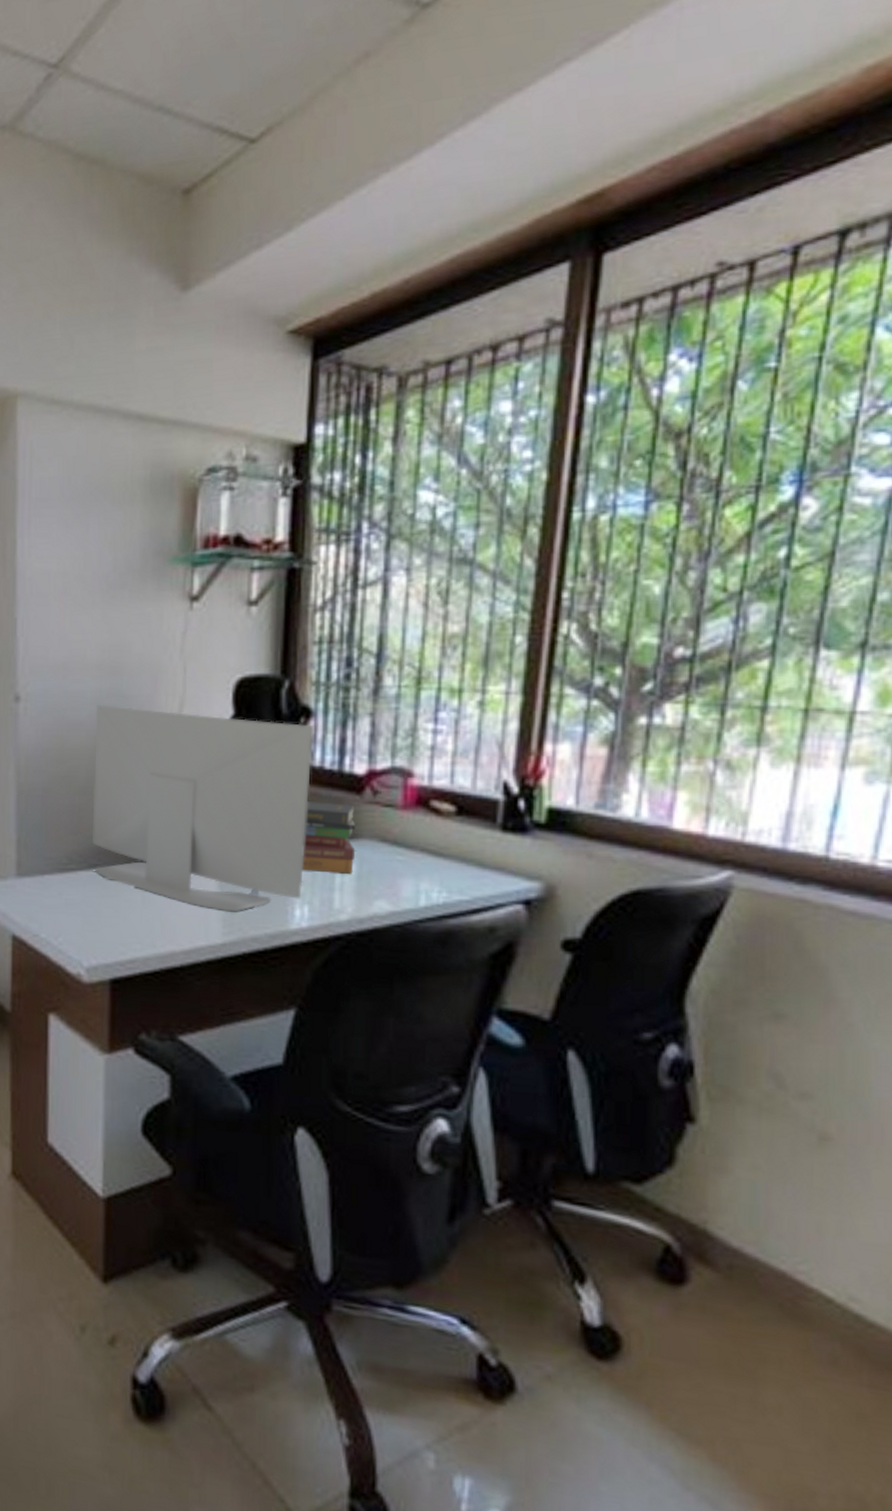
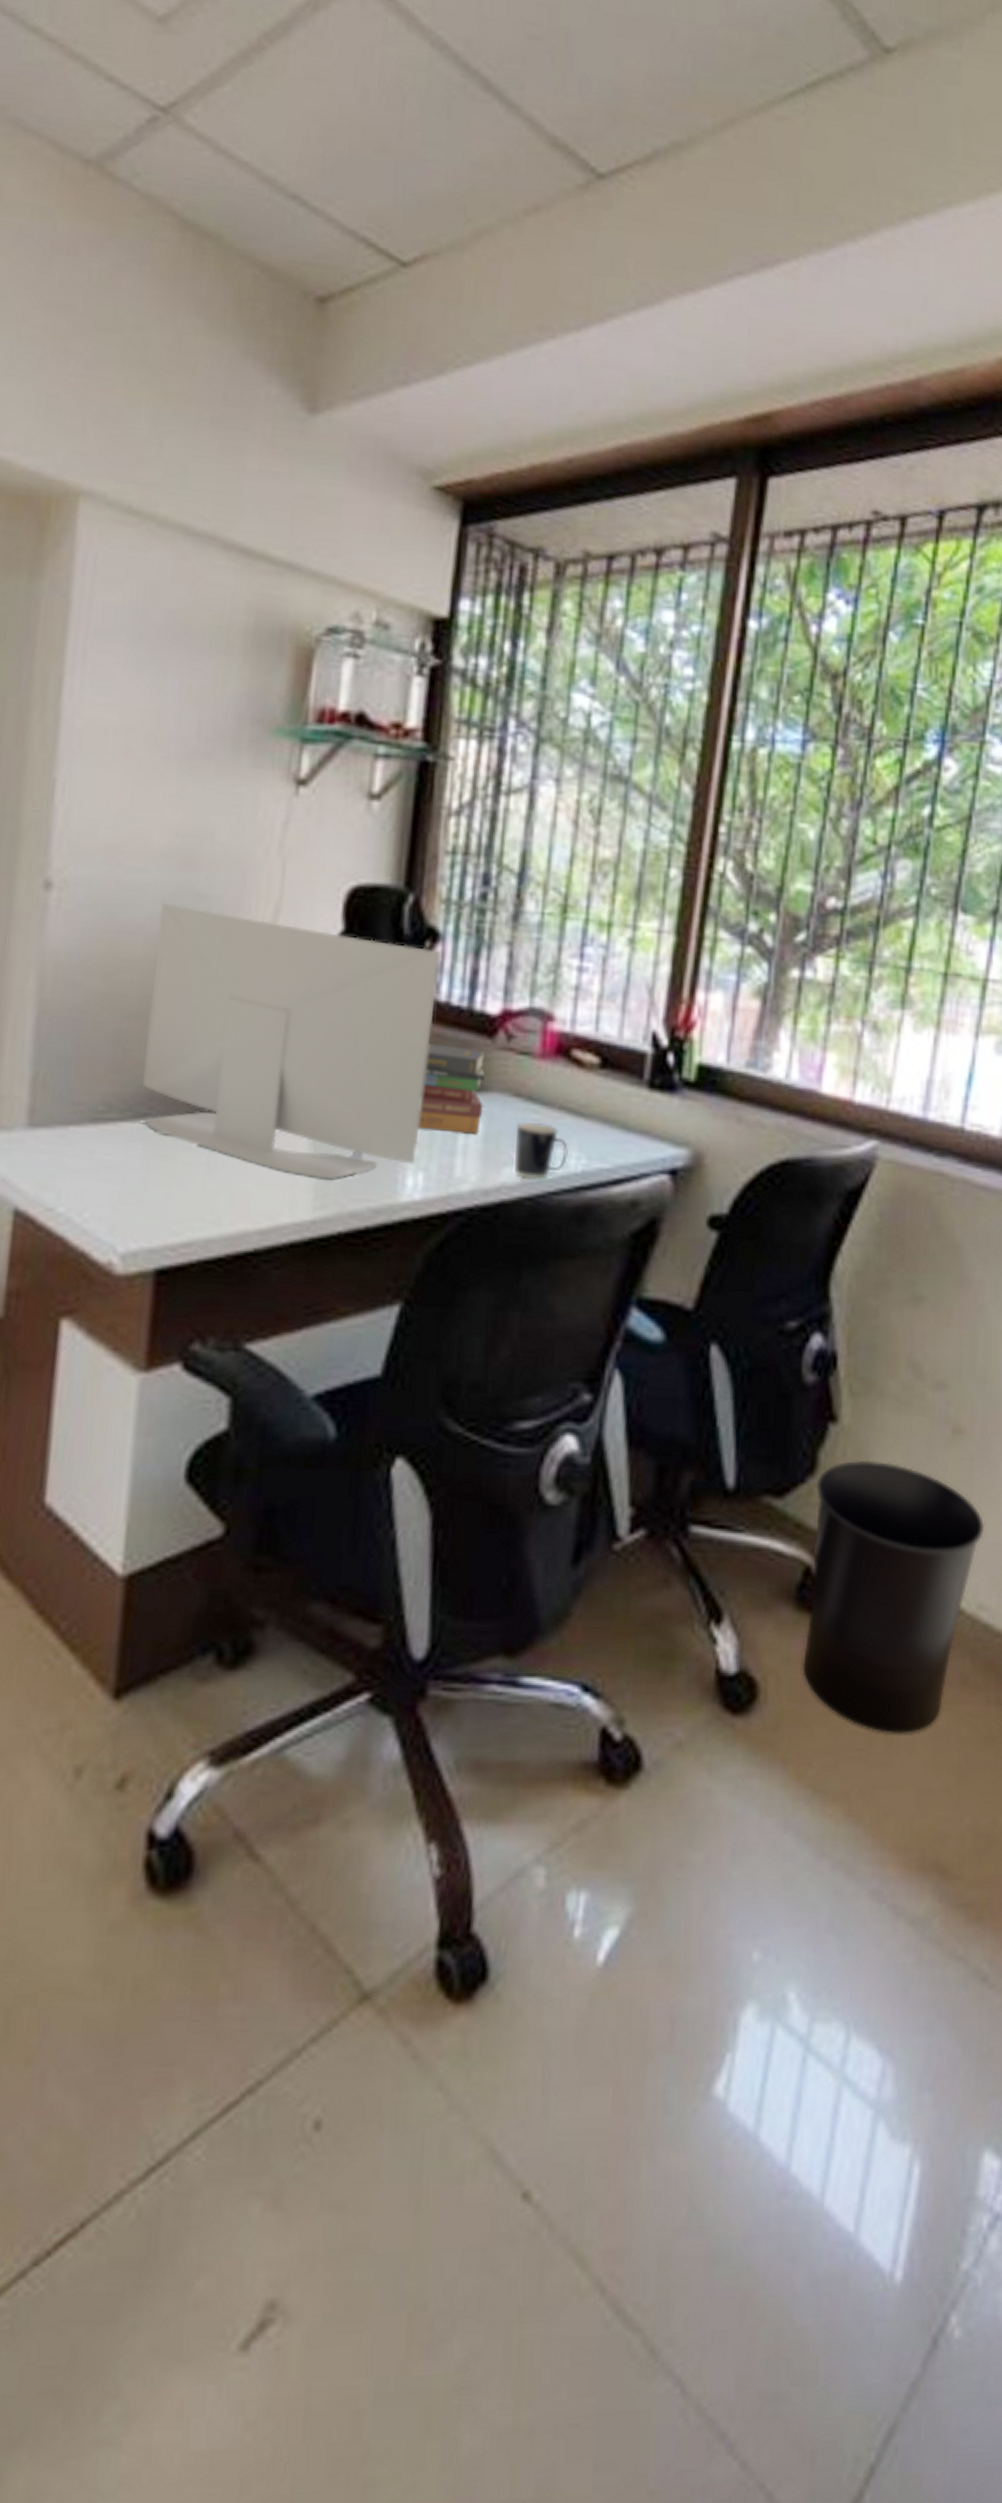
mug: none [383,862,430,911] -> present [513,1121,568,1181]
waste bin: none [665,1157,856,1400] -> present [803,1459,985,1733]

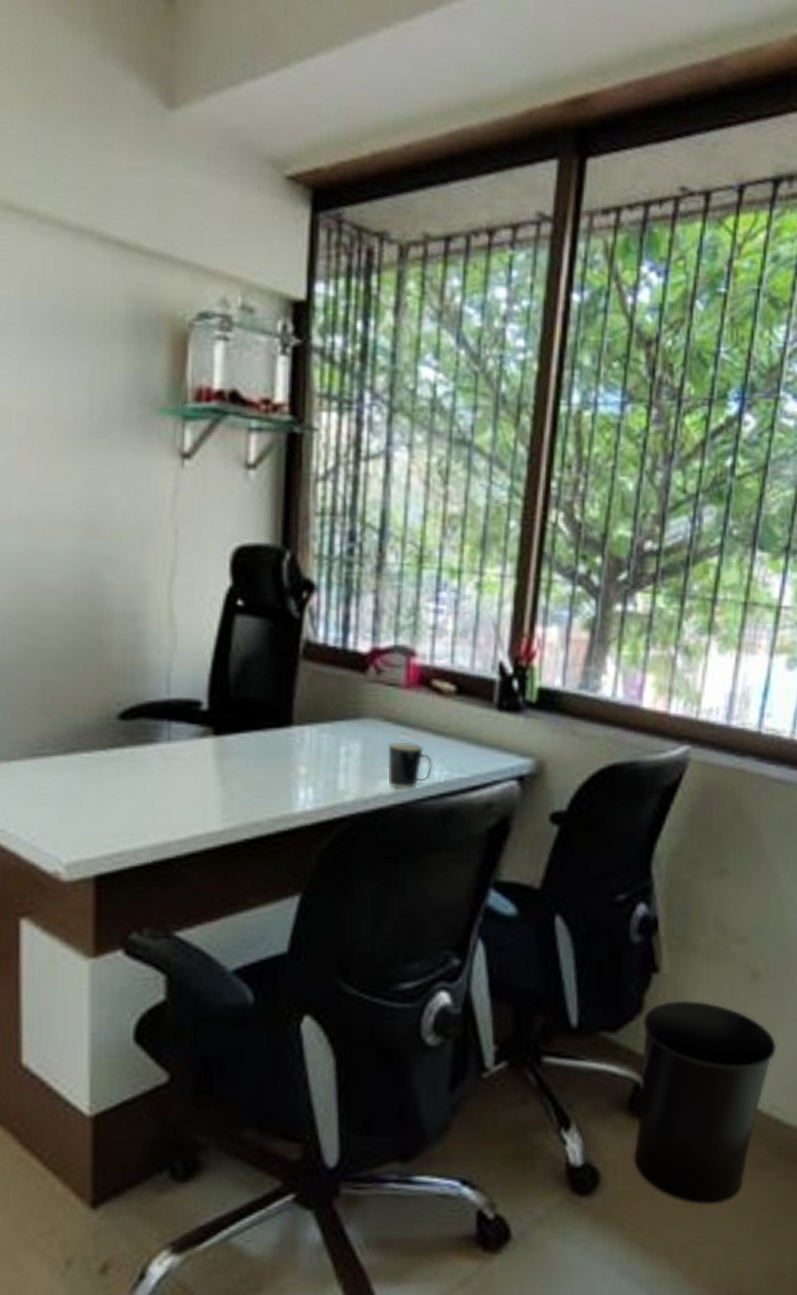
computer monitor: present [141,903,441,1180] -> none [69,568,317,797]
books: present [418,1044,486,1134] -> none [306,680,360,754]

